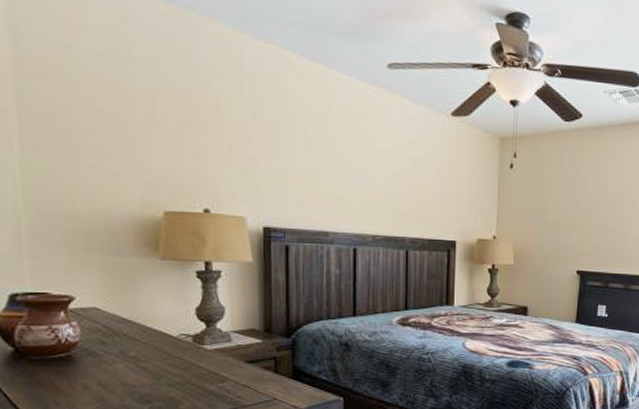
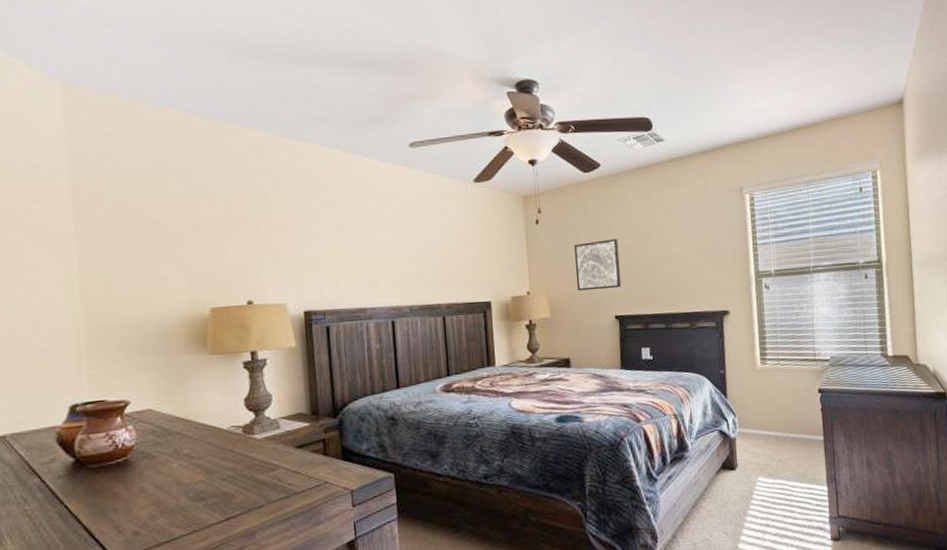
wall art: none [543,193,590,244] -> present [573,239,622,291]

